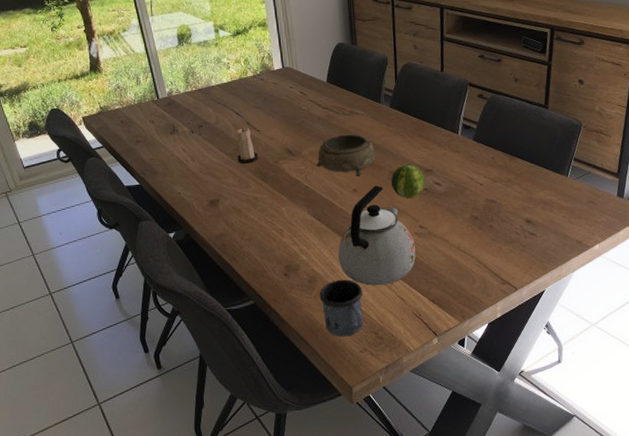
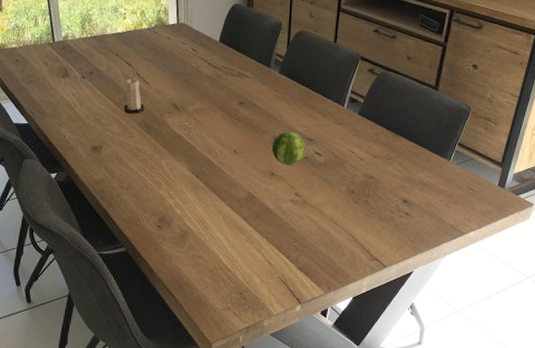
decorative bowl: present [316,134,375,176] -> none [200,95,259,138]
mug: present [319,279,363,337] -> none [189,237,232,294]
kettle: present [338,185,416,286] -> none [212,148,289,248]

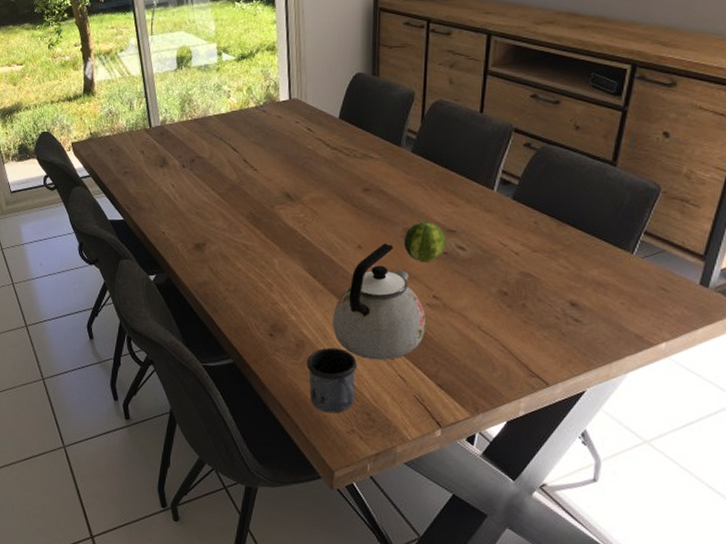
candle: present [124,77,145,114] -> none [229,164,253,206]
mug: none [189,237,232,294] -> present [306,347,357,413]
kettle: none [212,148,289,248] -> present [333,243,425,361]

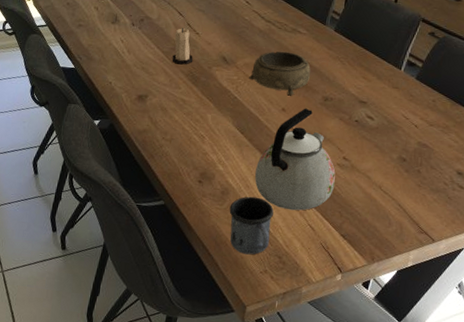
candle: none [229,164,253,206] -> present [172,27,193,65]
decorative bowl: none [317,181,388,231] -> present [249,51,311,96]
fruit: present [404,221,446,263] -> none [322,92,358,128]

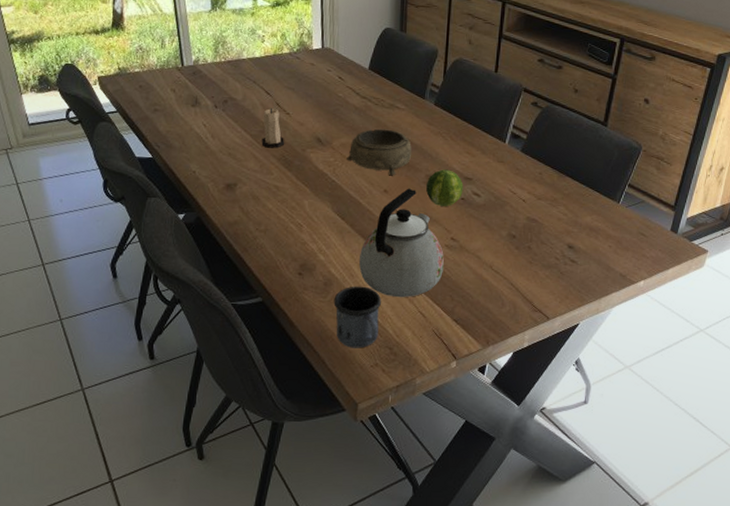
fruit: none [322,92,358,128] -> present [426,169,463,207]

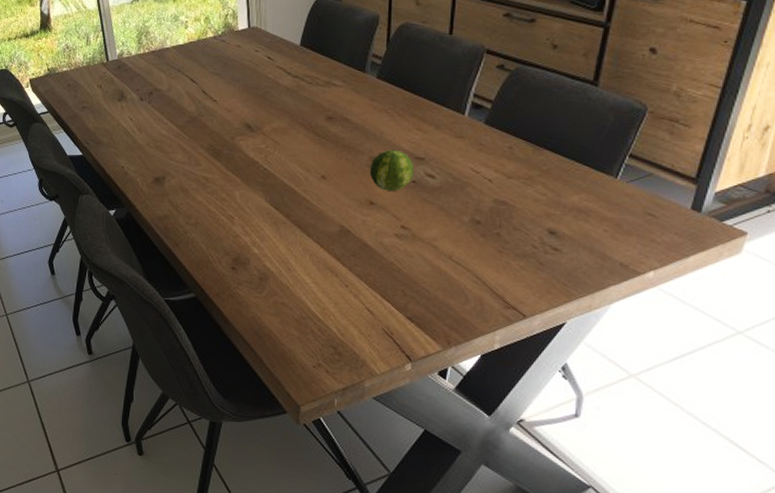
candle: present [261,107,285,148] -> none [188,95,213,138]
mug: present [333,286,381,349] -> none [270,280,322,347]
decorative bowl: present [346,128,412,176] -> none [279,109,353,160]
kettle: present [359,188,444,298] -> none [297,173,393,293]

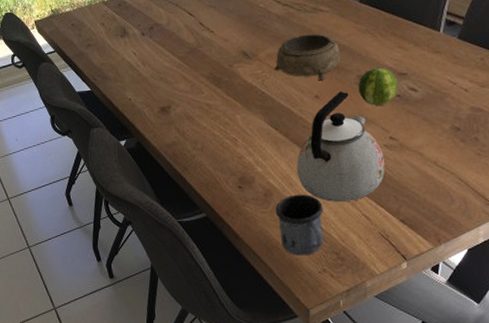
mug: none [270,280,322,347] -> present [275,194,323,256]
decorative bowl: none [279,109,353,160] -> present [274,33,341,81]
kettle: none [297,173,393,293] -> present [297,91,385,203]

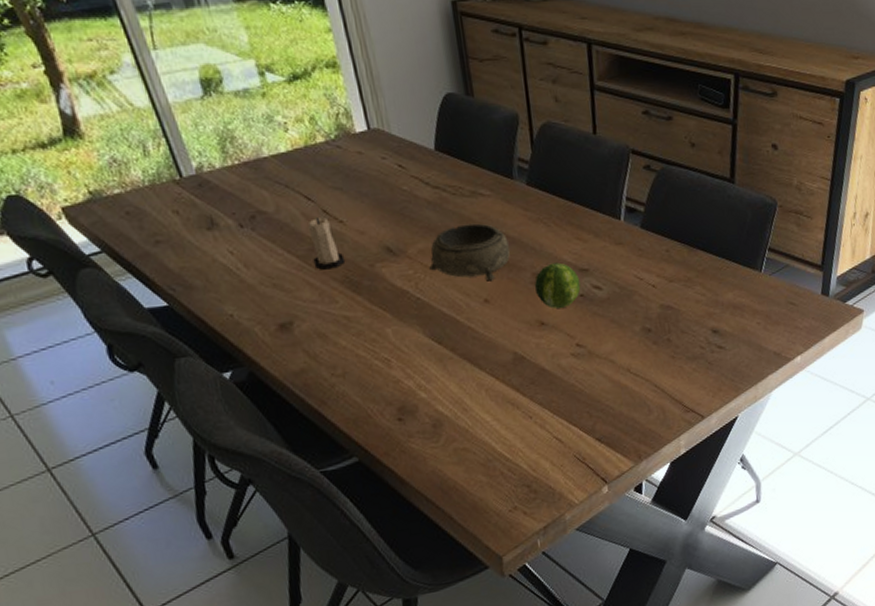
candle: none [188,28,212,68] -> present [308,216,346,270]
mug: present [275,194,323,256] -> none [448,420,511,495]
kettle: present [297,91,385,203] -> none [469,292,574,426]

